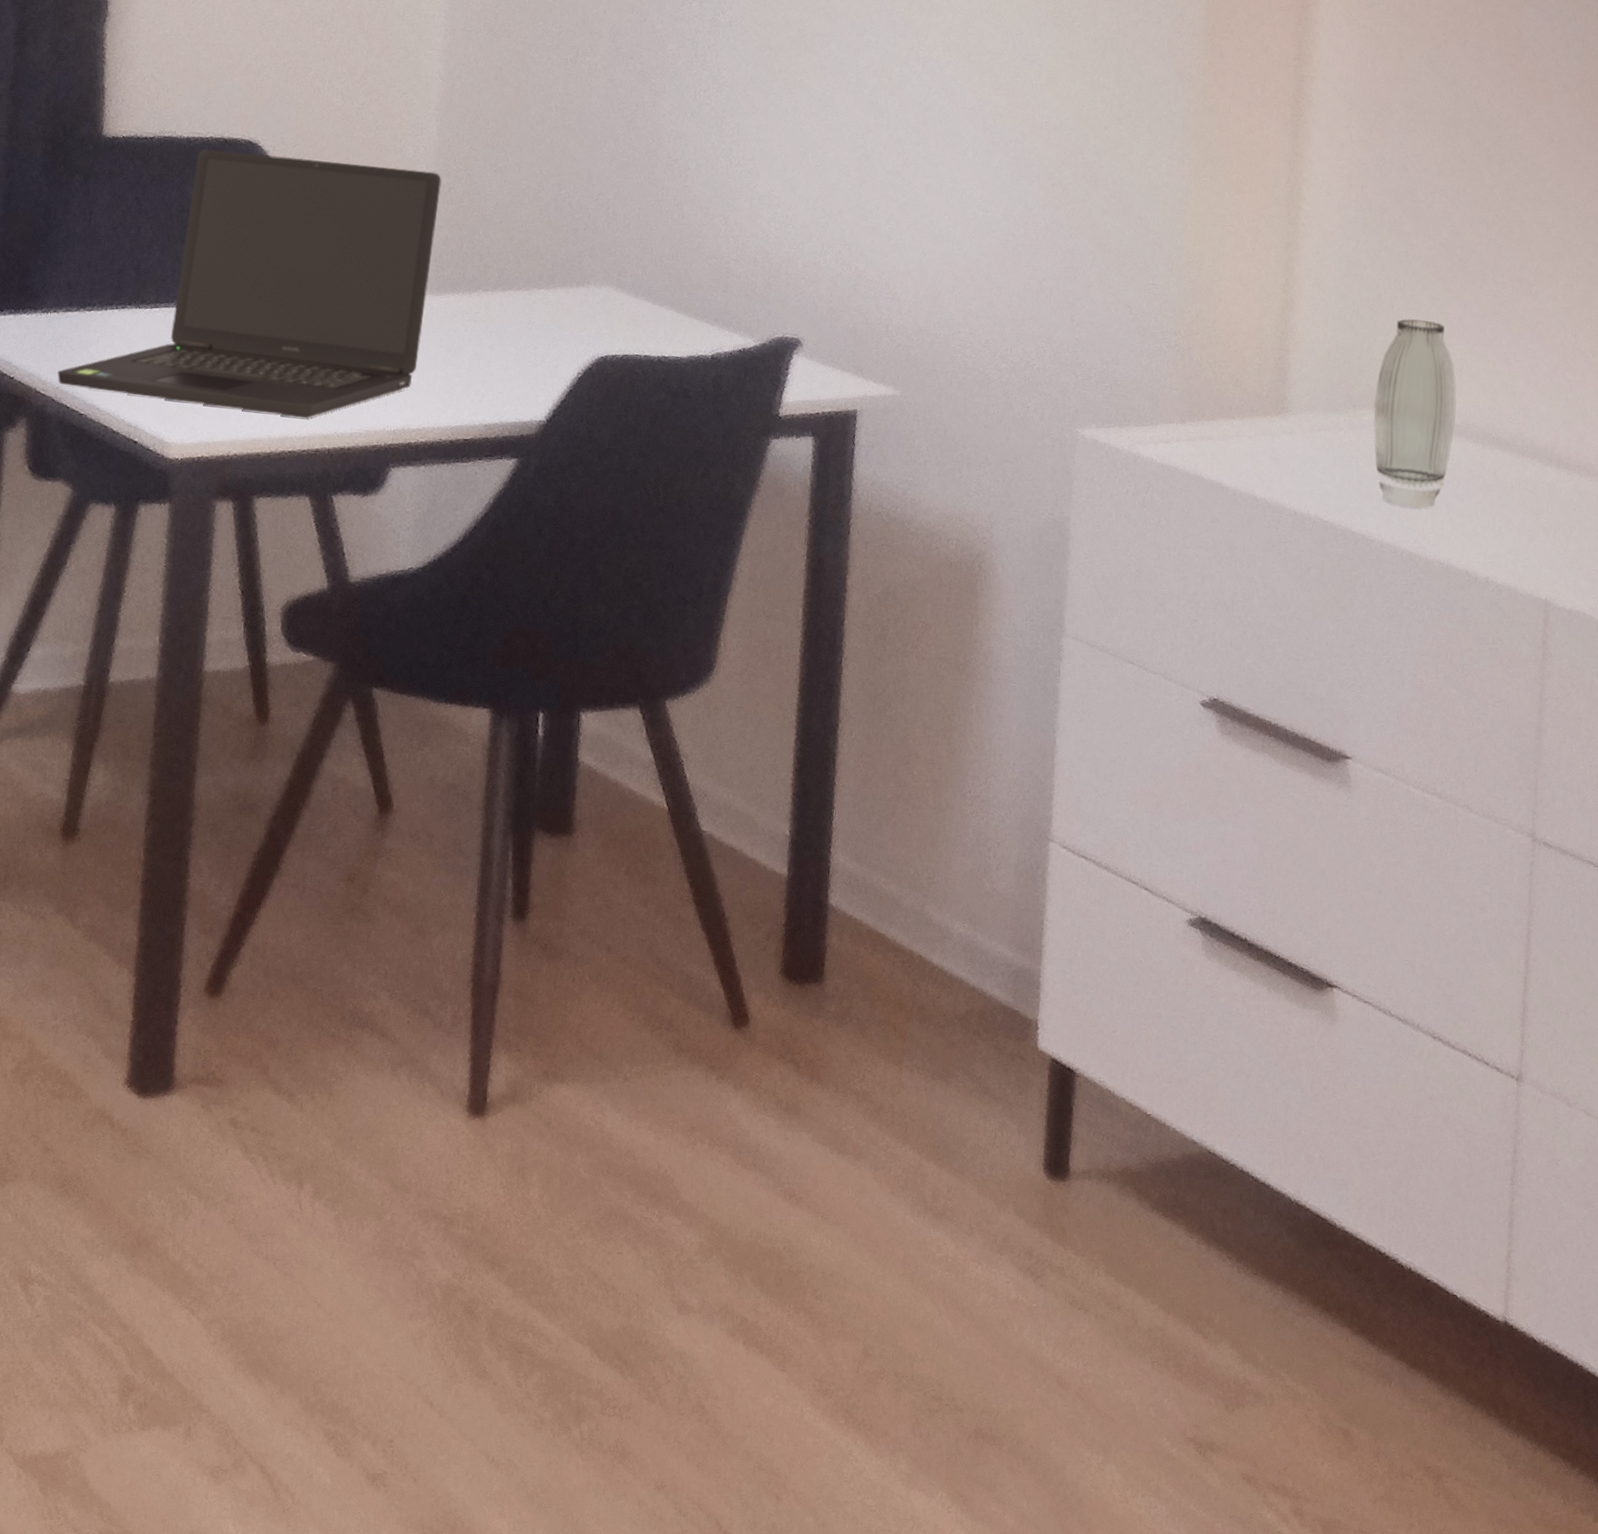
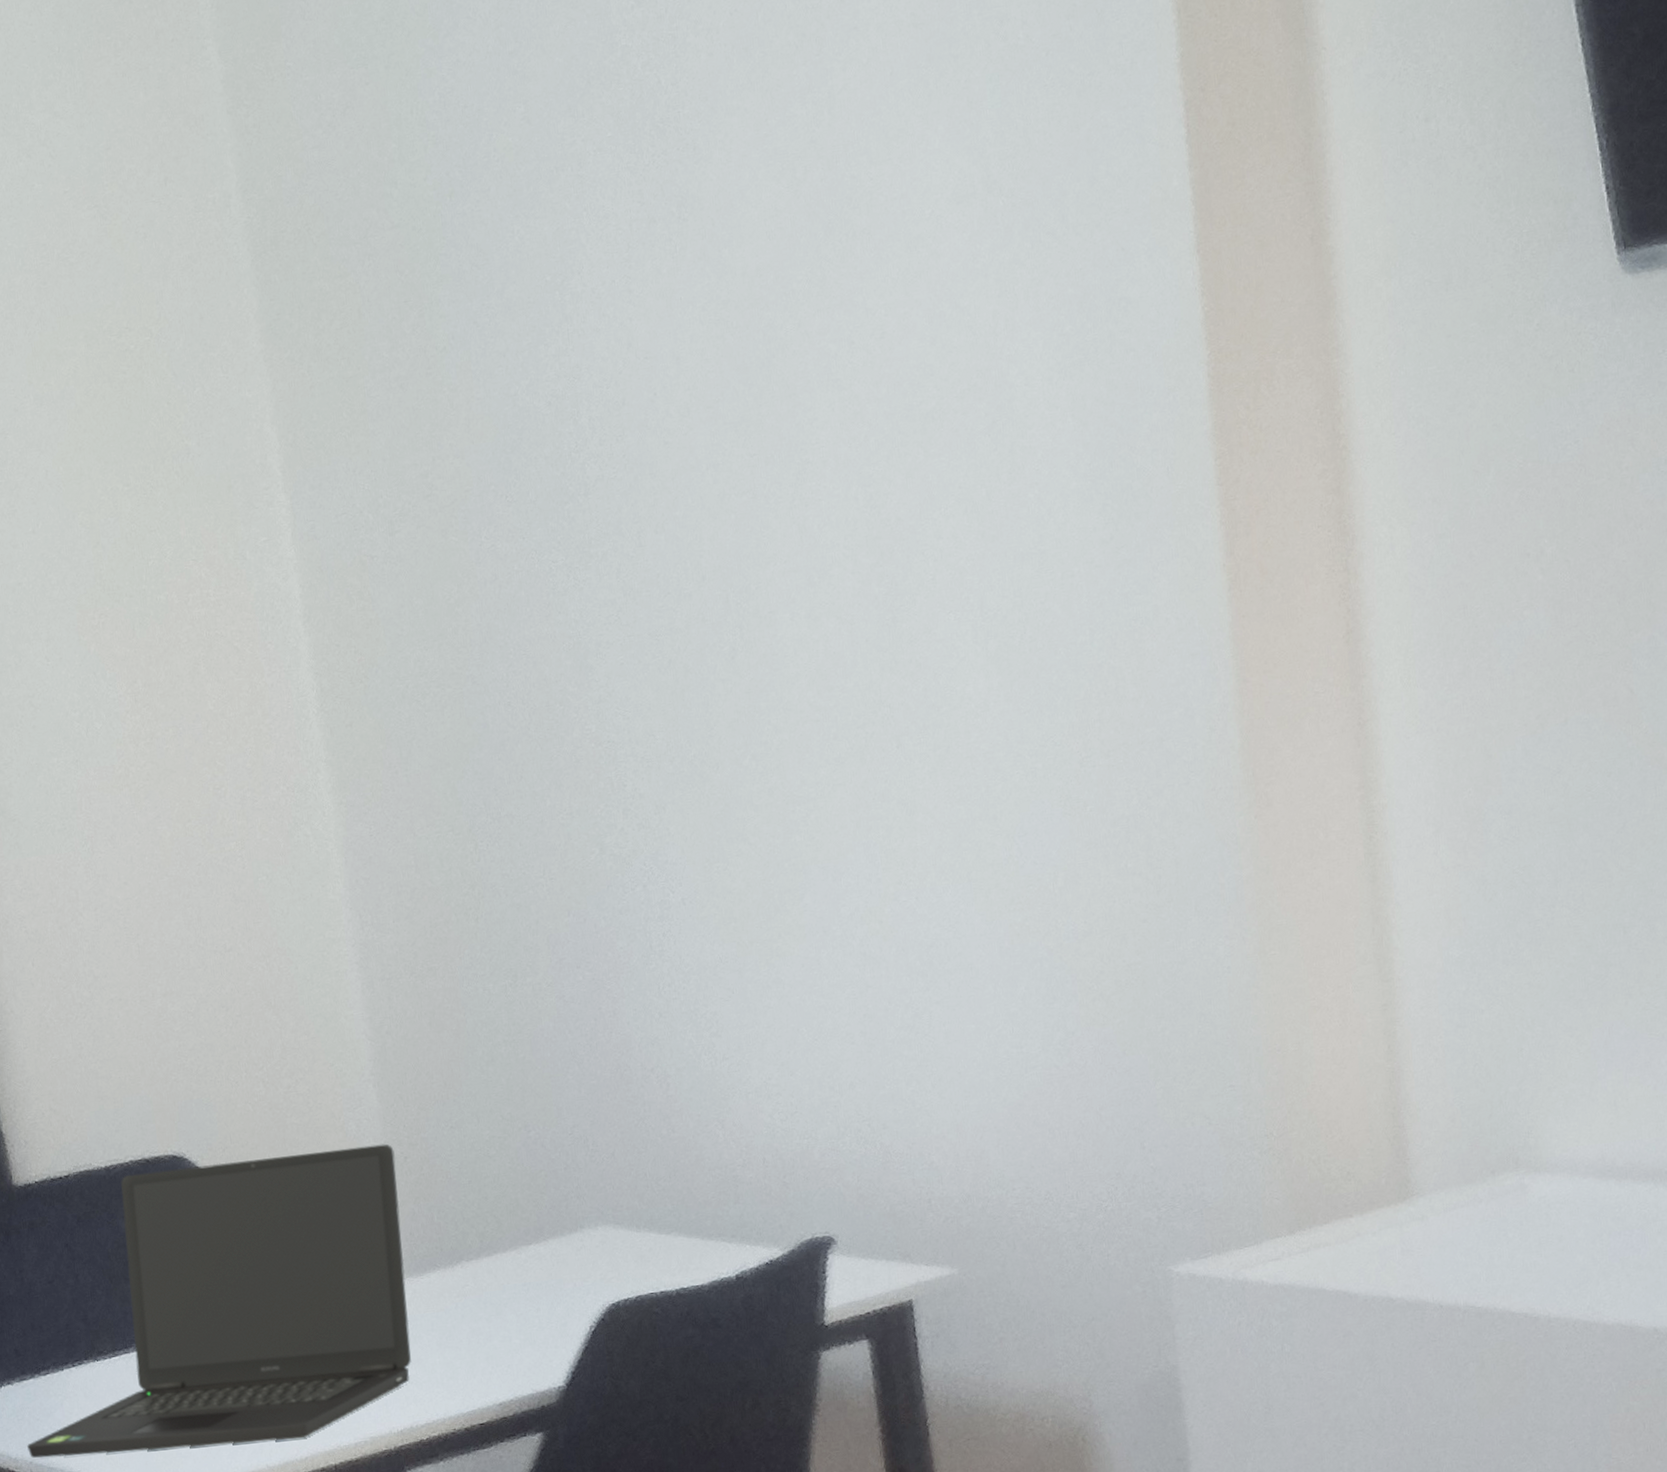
vase: present [1373,319,1457,508] -> none [1515,1055,1618,1273]

